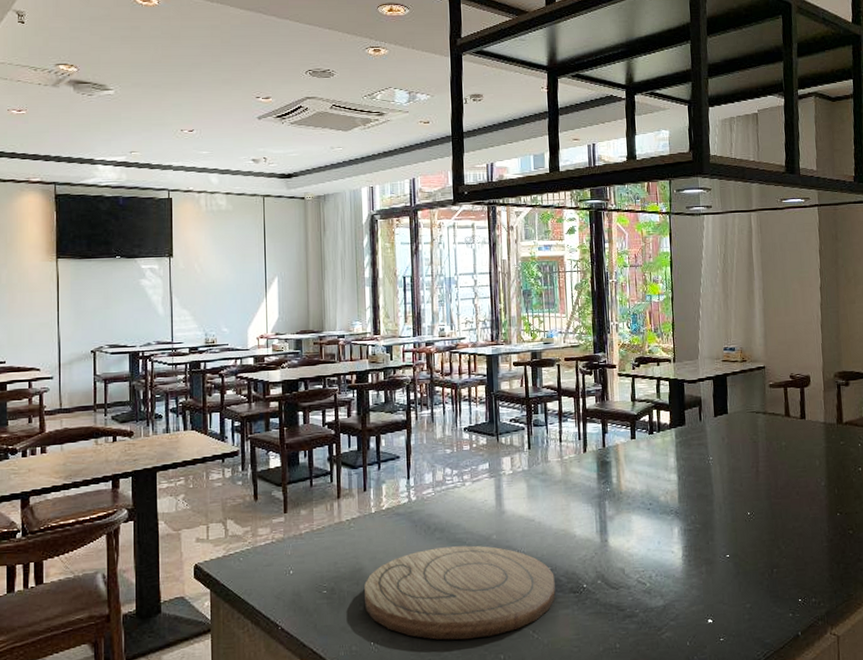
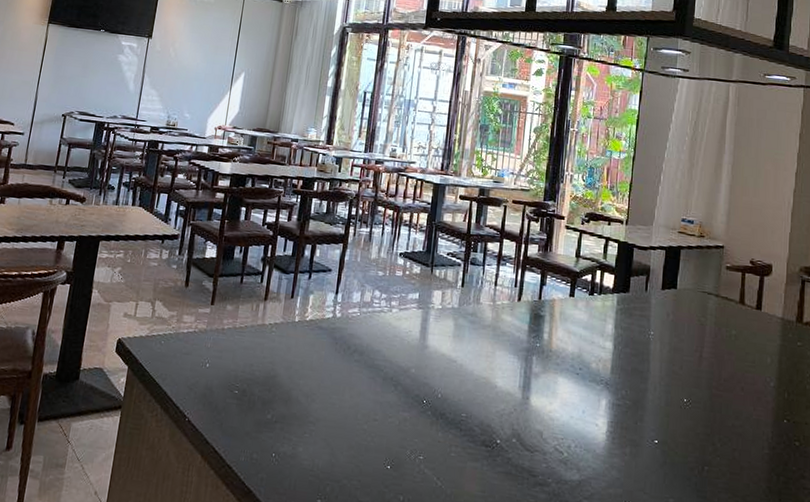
cutting board: present [364,545,556,640] -> none [272,369,469,474]

